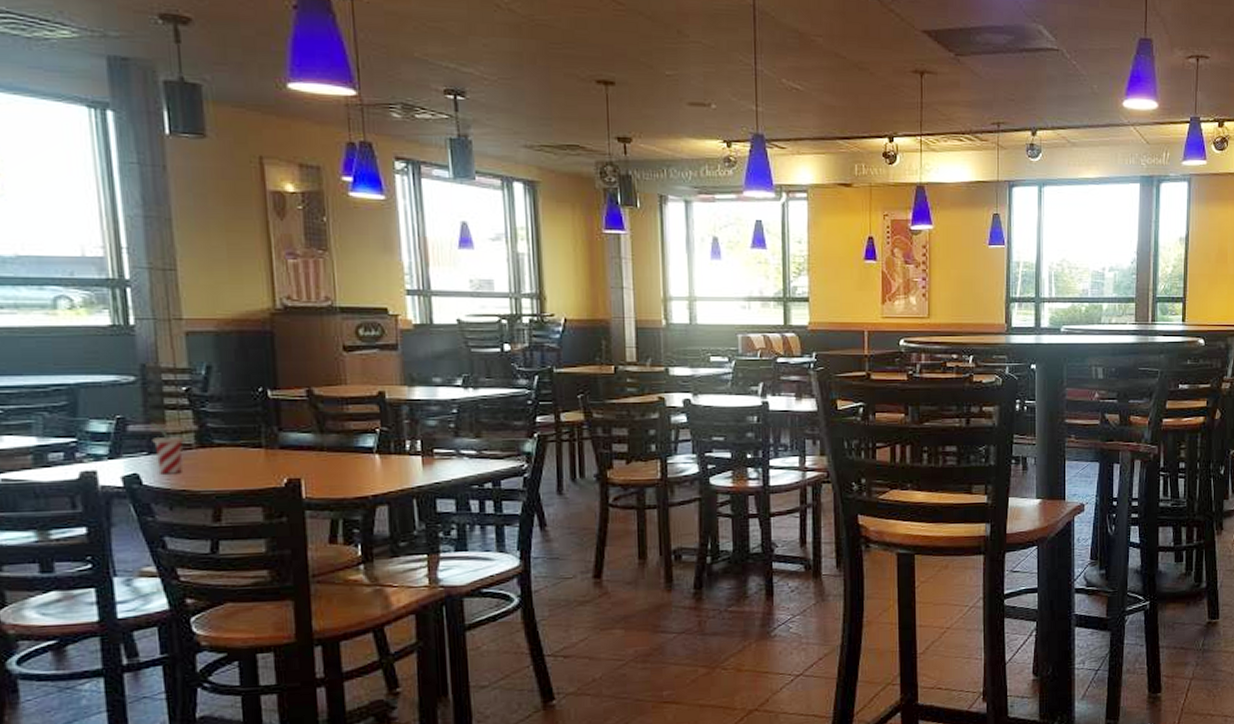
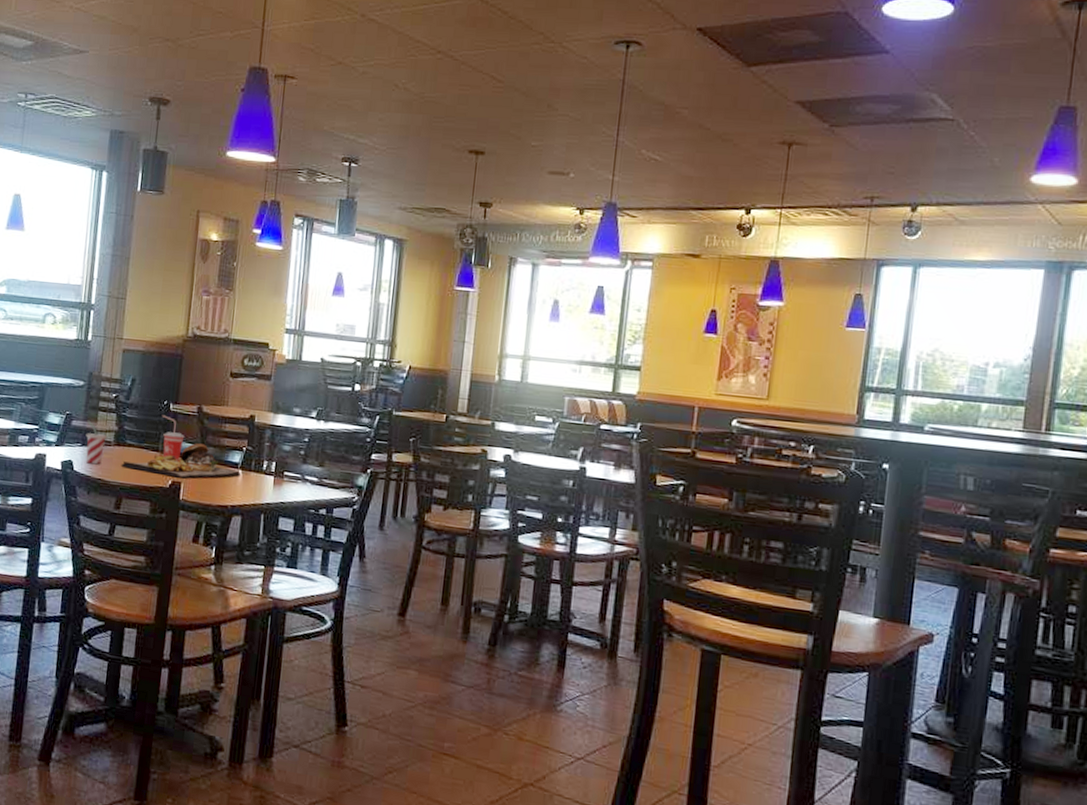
food tray: none [211,431,379,476] -> present [121,443,241,480]
beverage cup: none [258,404,295,457] -> present [162,415,185,463]

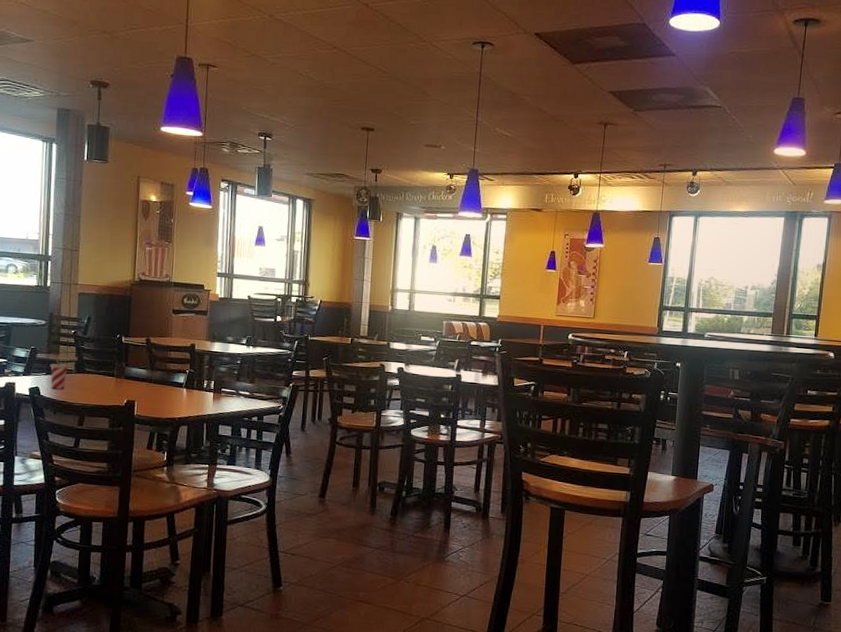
food tray: present [121,443,241,480] -> none [82,368,186,399]
beverage cup: present [162,415,185,463] -> none [115,346,136,385]

